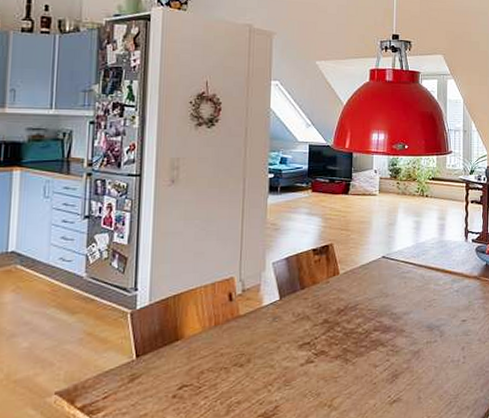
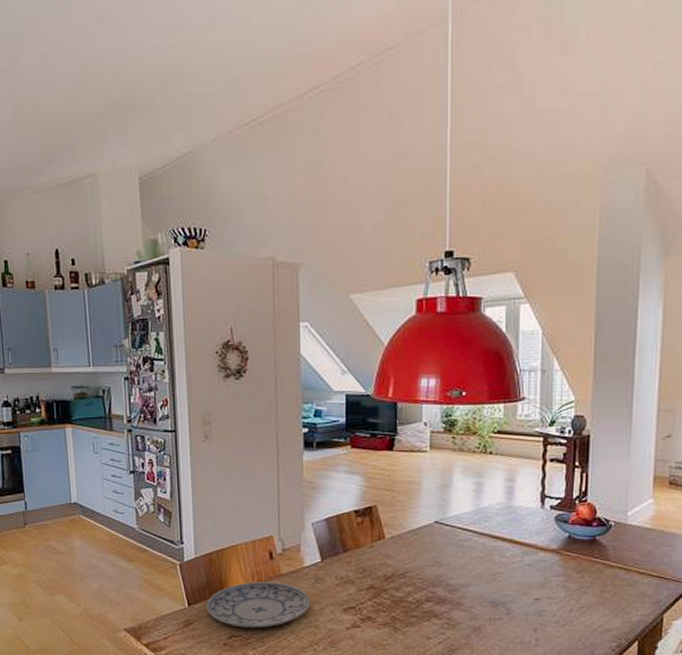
plate: none [156,324,268,376] -> present [205,582,311,628]

